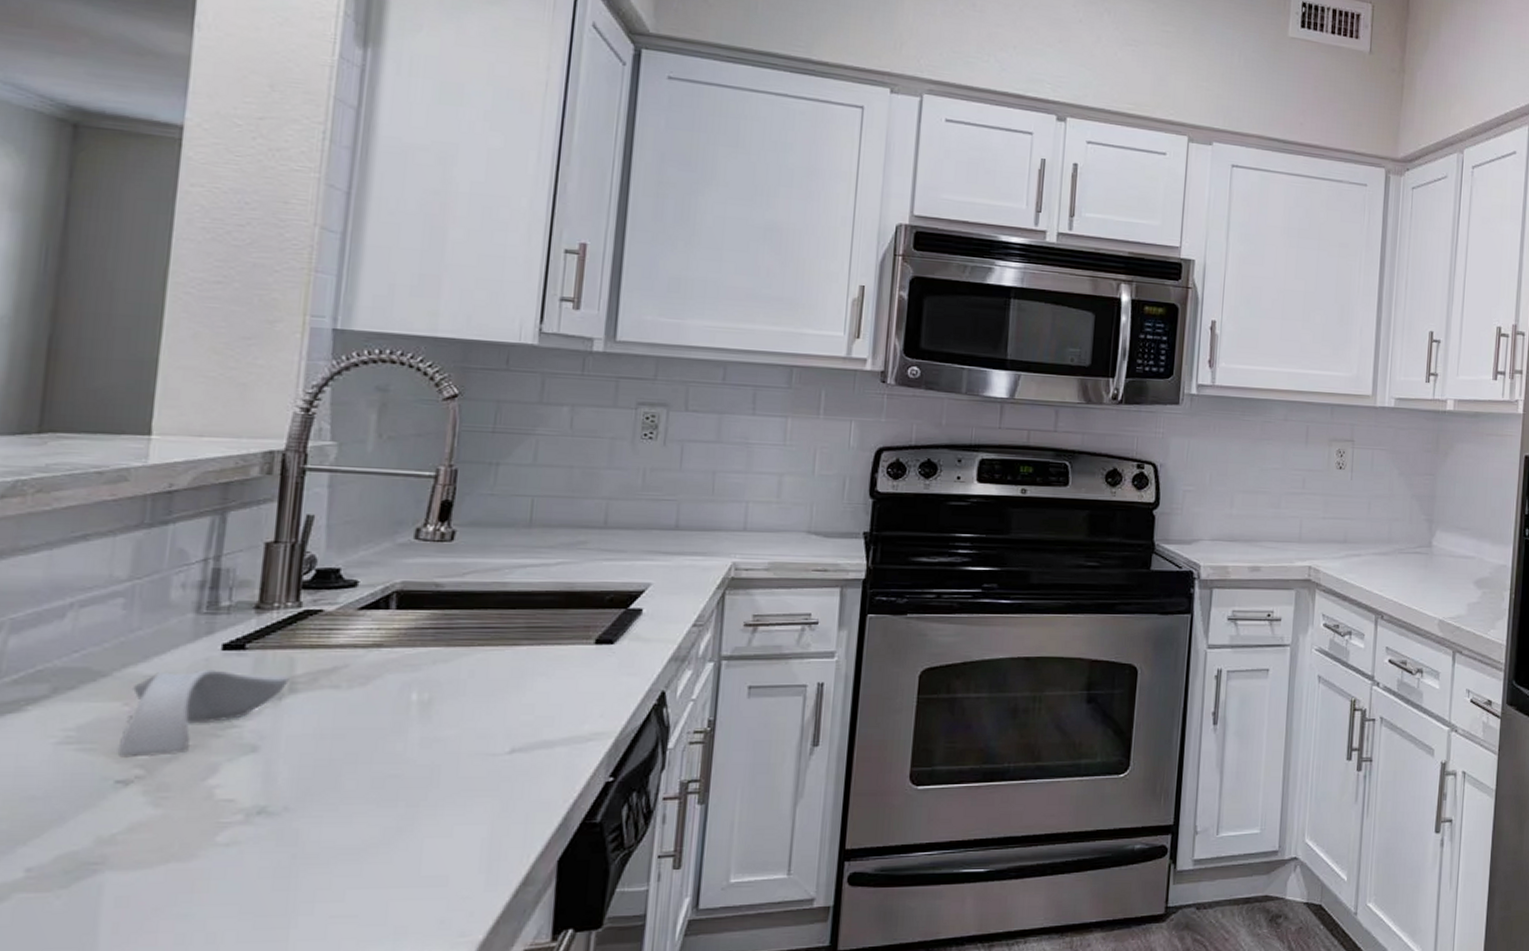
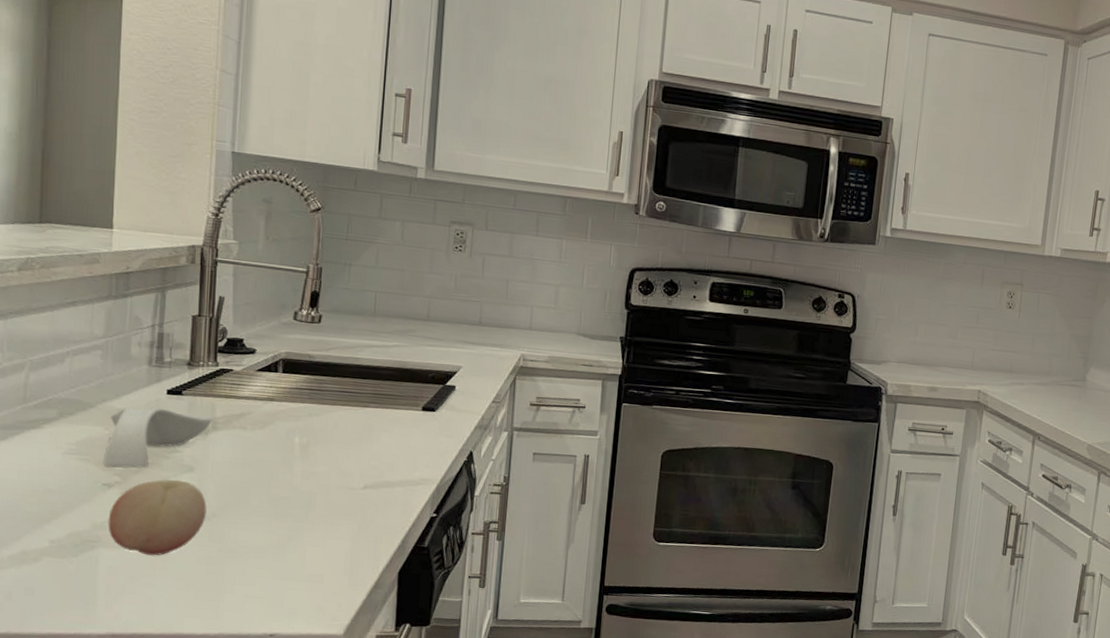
fruit: none [120,765,276,875] -> present [108,479,207,556]

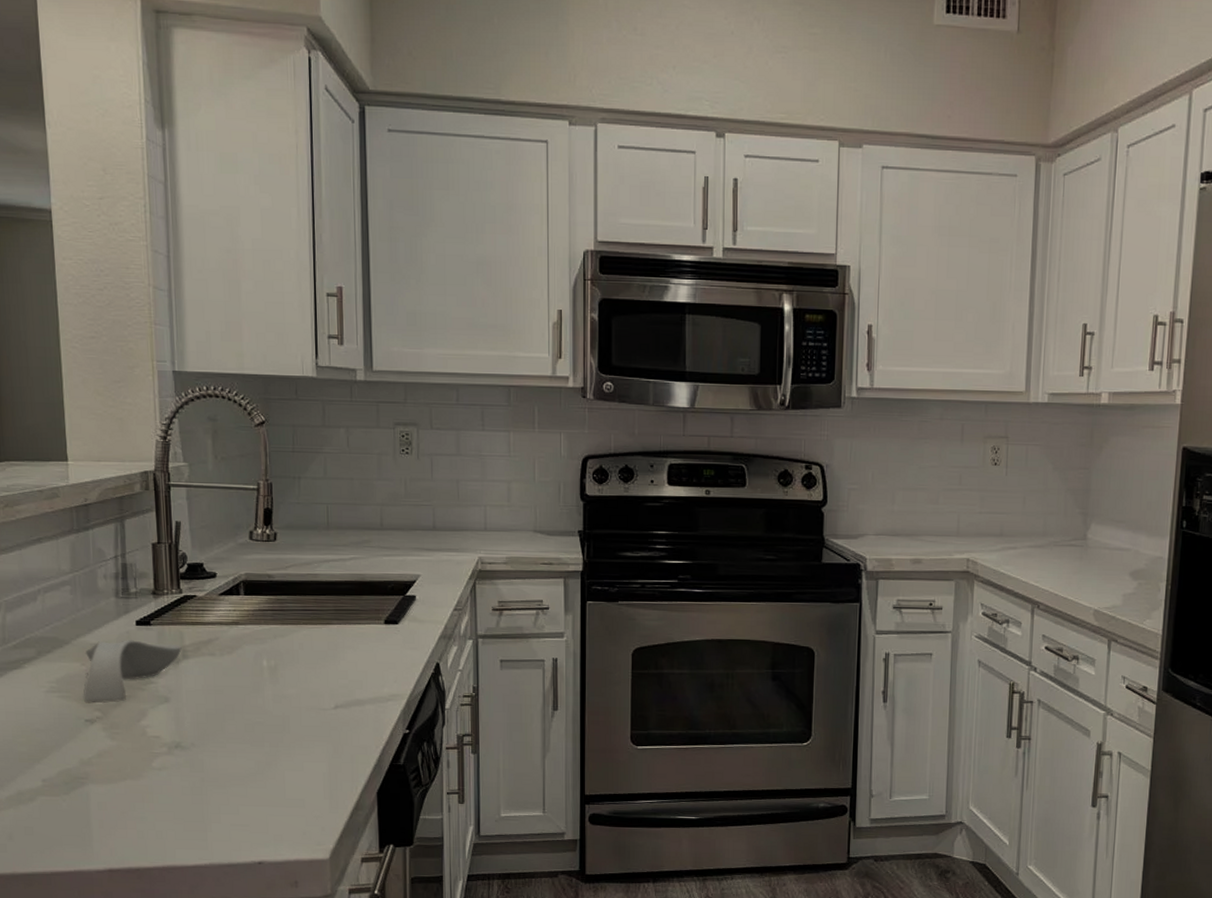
fruit: present [108,479,207,556] -> none [94,711,186,789]

